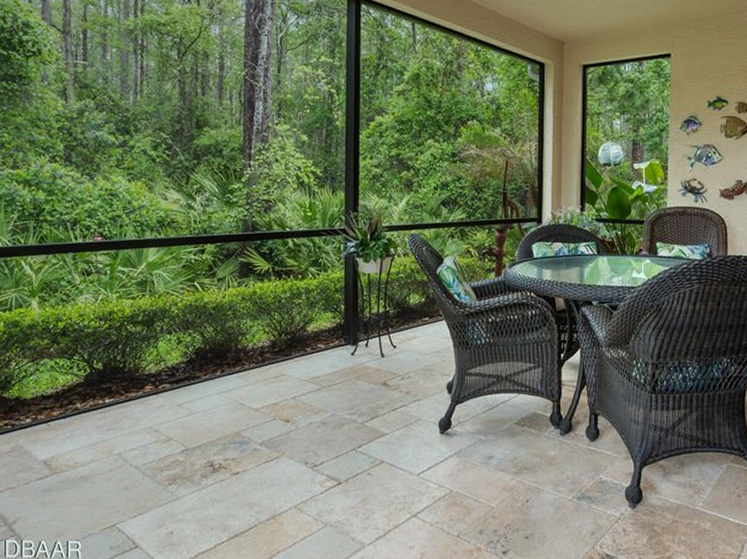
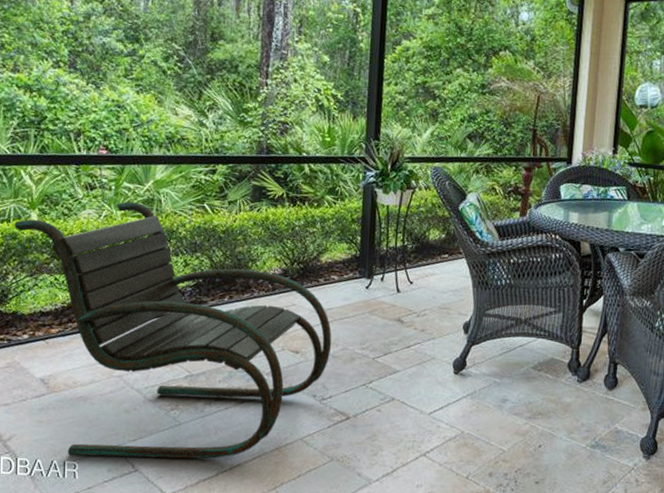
lounge chair: none [16,285,321,536] -> present [14,202,332,459]

